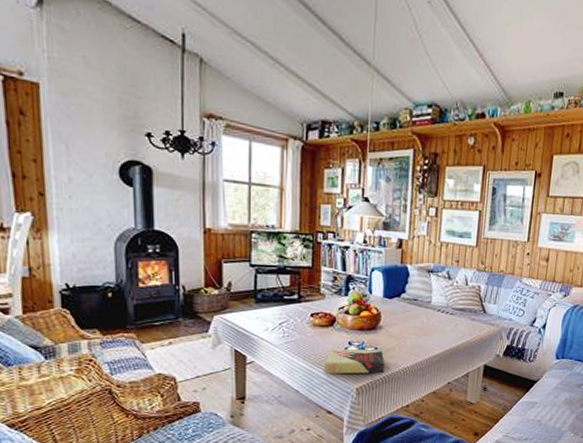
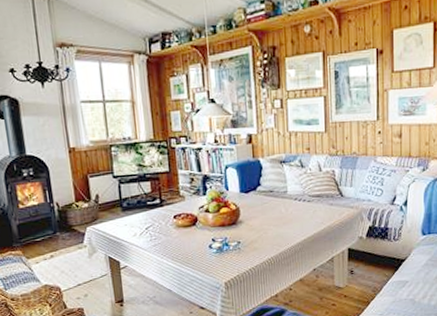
book: present [324,349,385,374] -> none [192,243,250,271]

